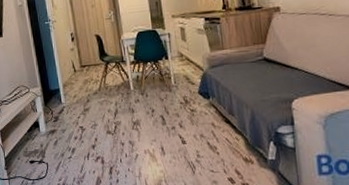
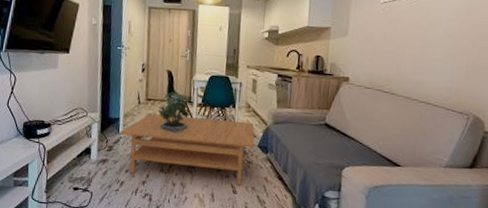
coffee table: none [62,70,195,139] -> present [119,113,255,186]
potted plant: none [93,54,126,95] -> present [157,91,190,134]

